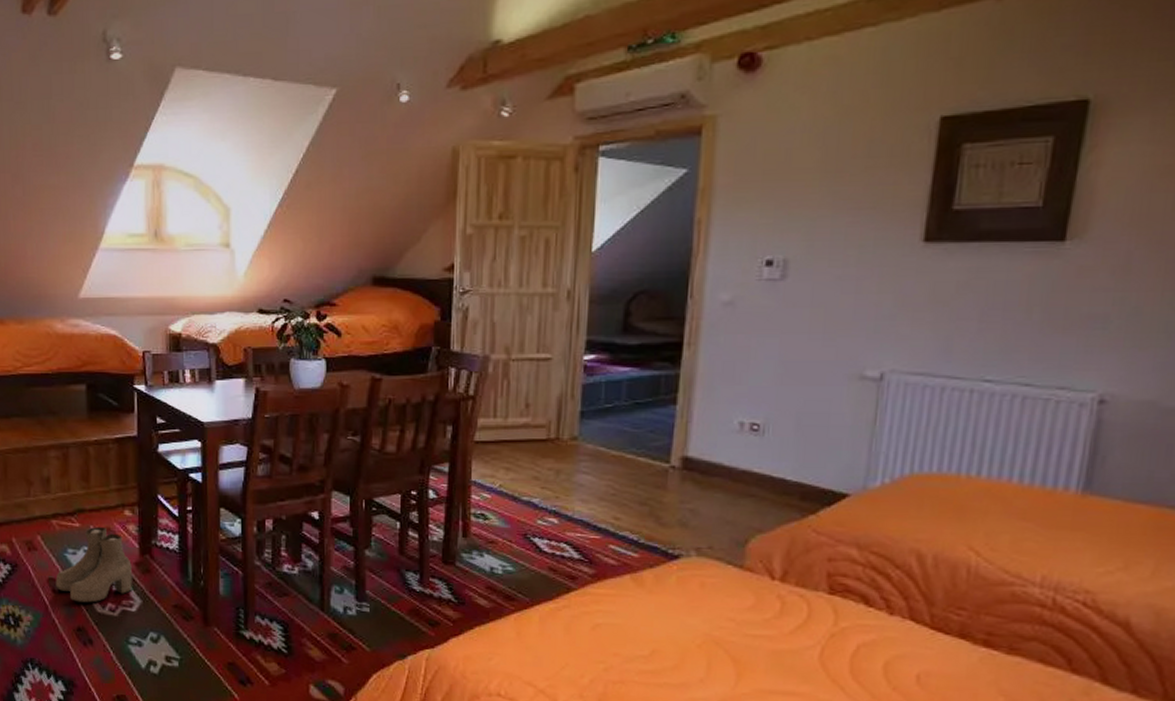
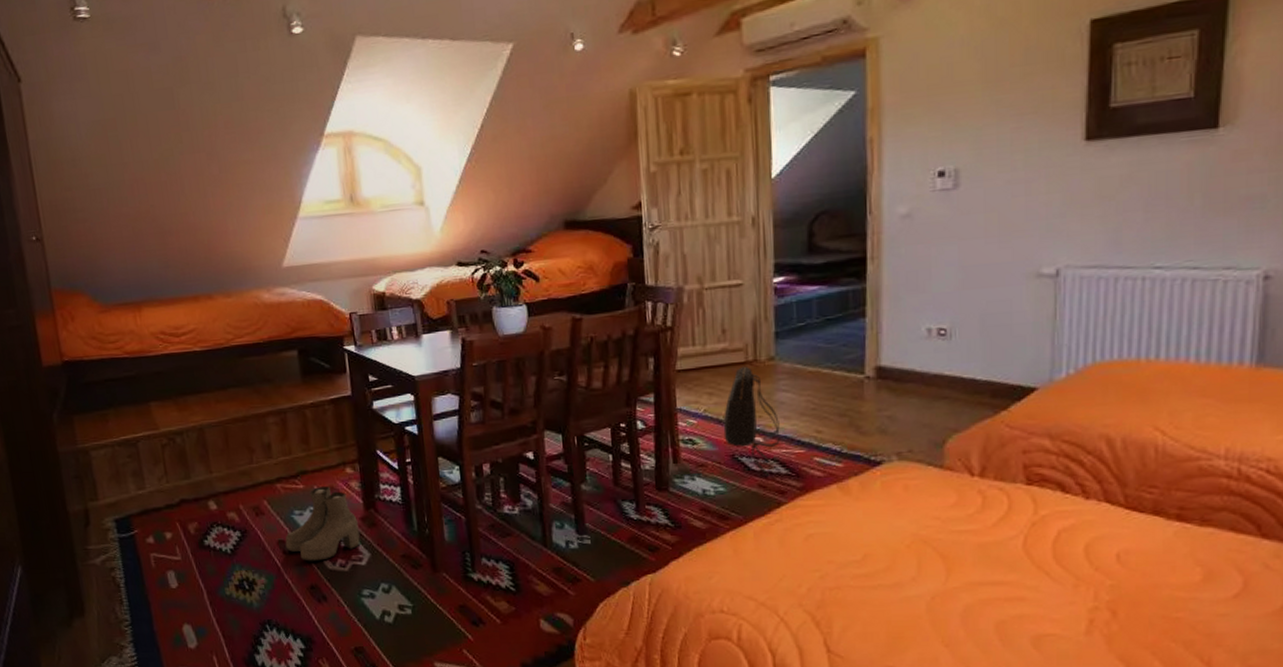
backpack: none [517,443,577,560] -> present [723,366,780,477]

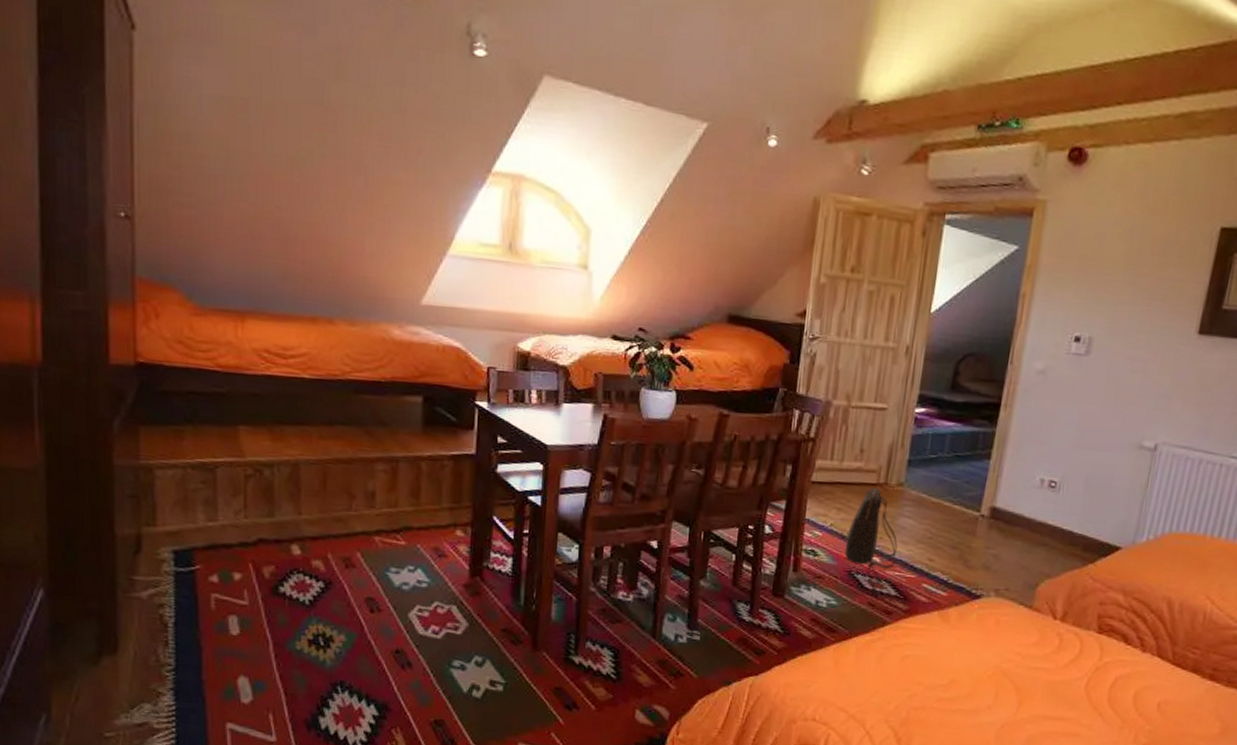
boots: present [285,486,360,561] -> none [374,546,460,625]

